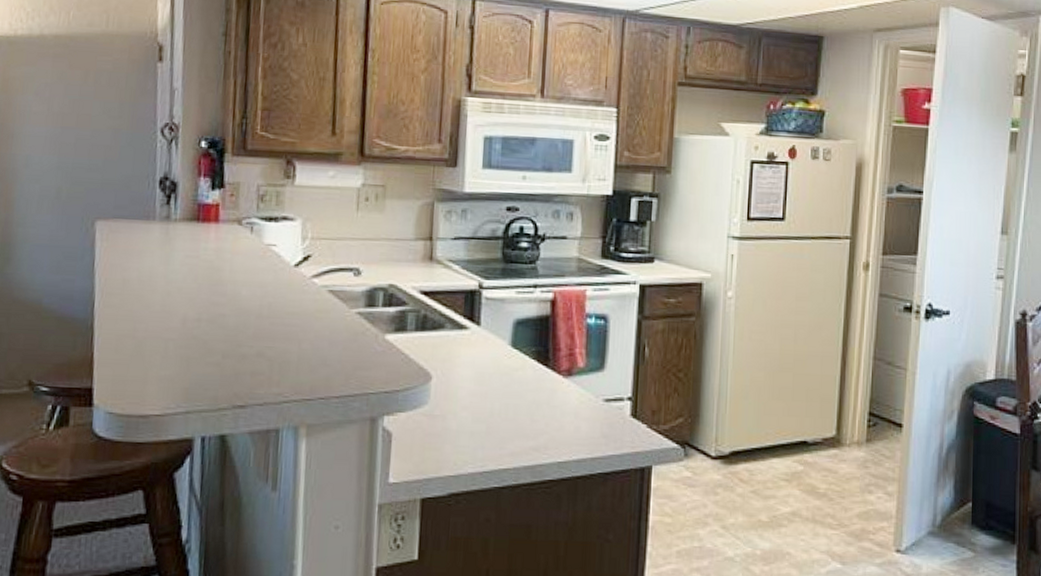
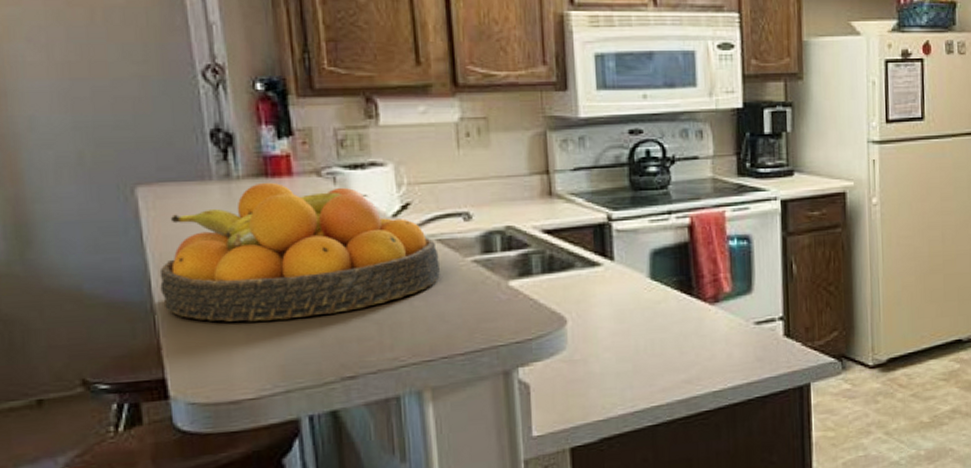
fruit bowl: none [101,226,329,348] -> present [159,182,440,322]

